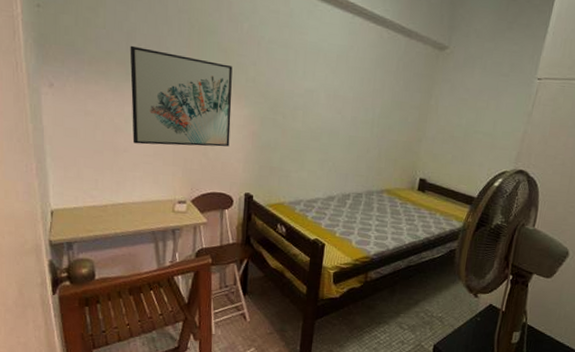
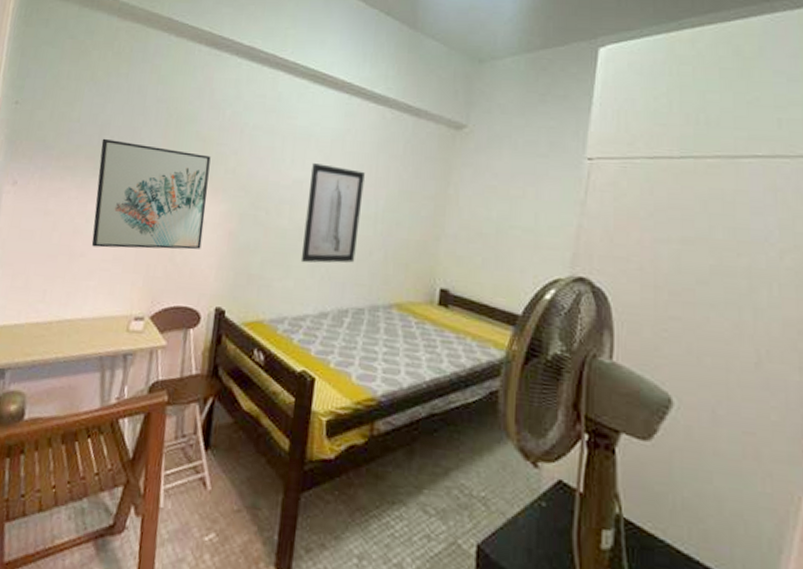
wall art: none [312,75,365,159] -> present [300,163,365,263]

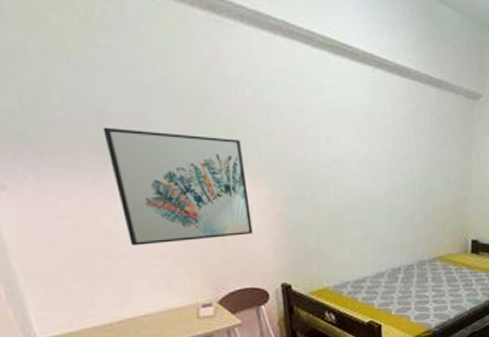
wall art: present [300,163,365,263] -> none [348,140,400,234]

